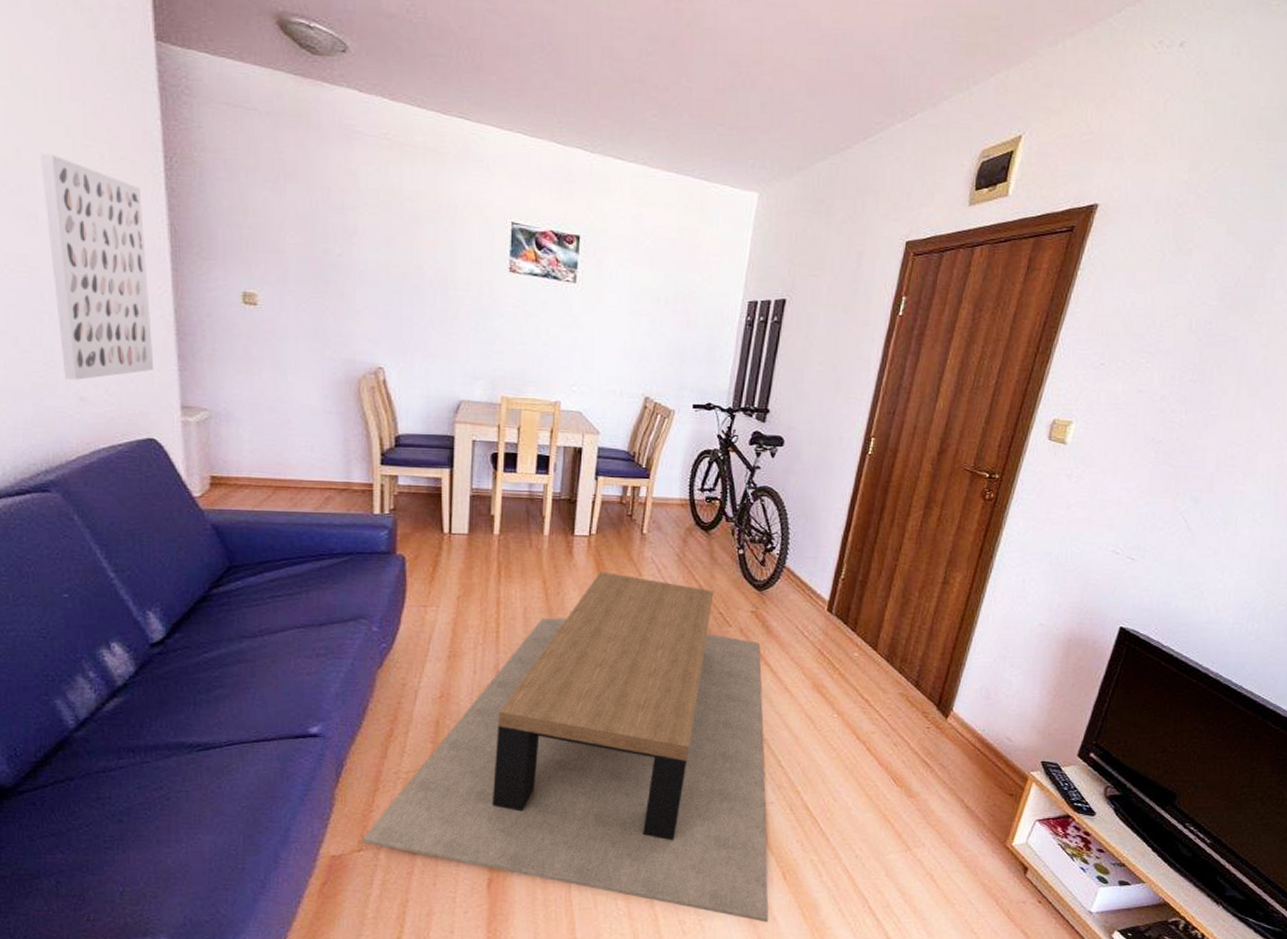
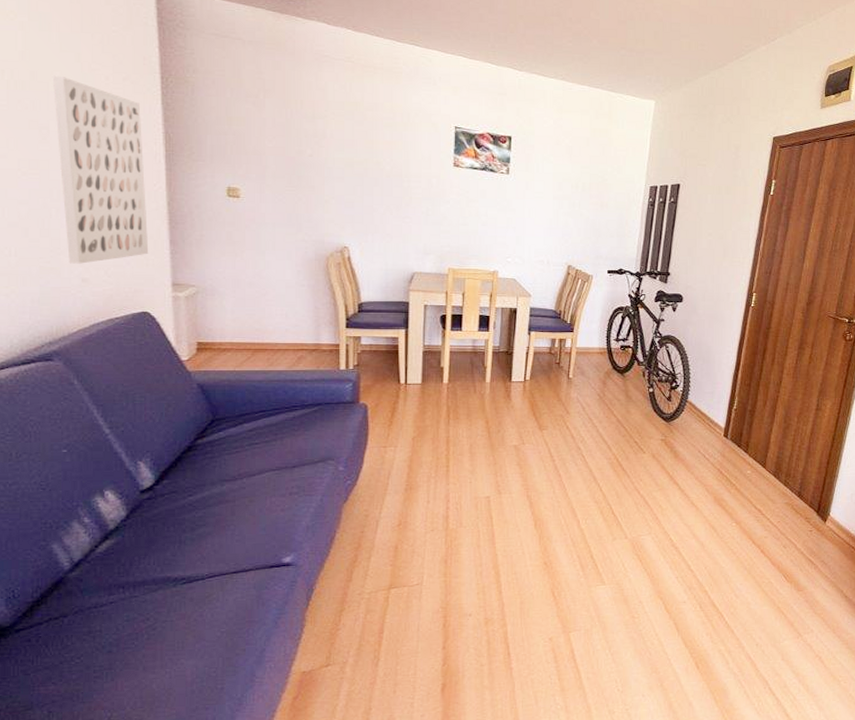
coffee table: present [361,571,769,923] -> none [329,410,686,708]

